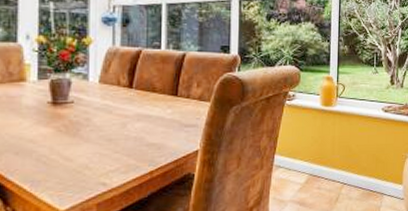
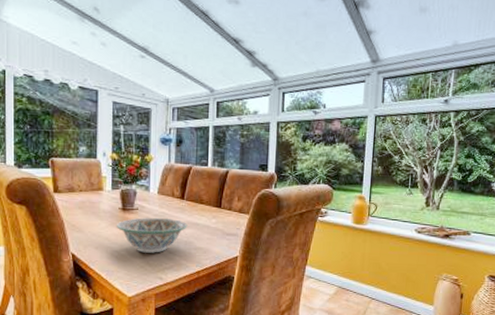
decorative bowl: none [45,112,137,155] -> present [117,218,187,253]

